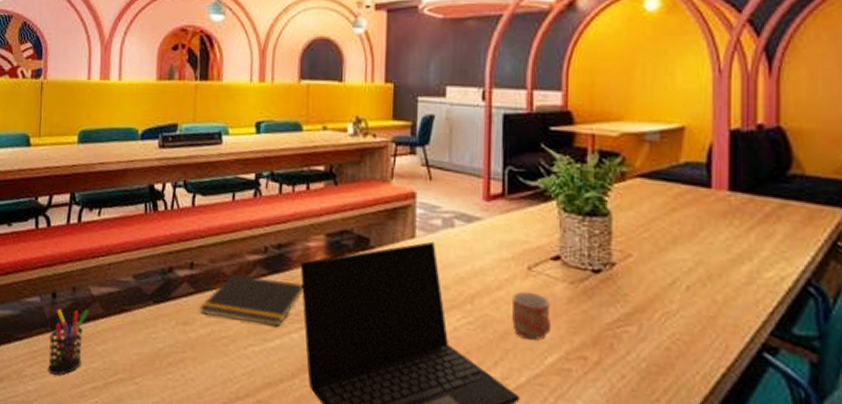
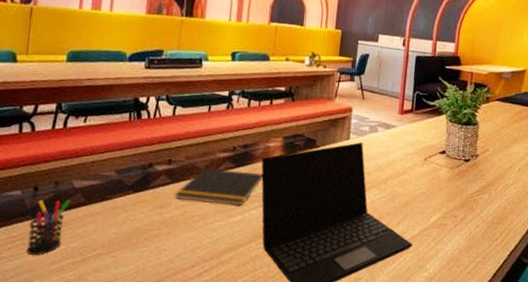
mug: present [511,291,552,341] -> none [411,174,437,207]

